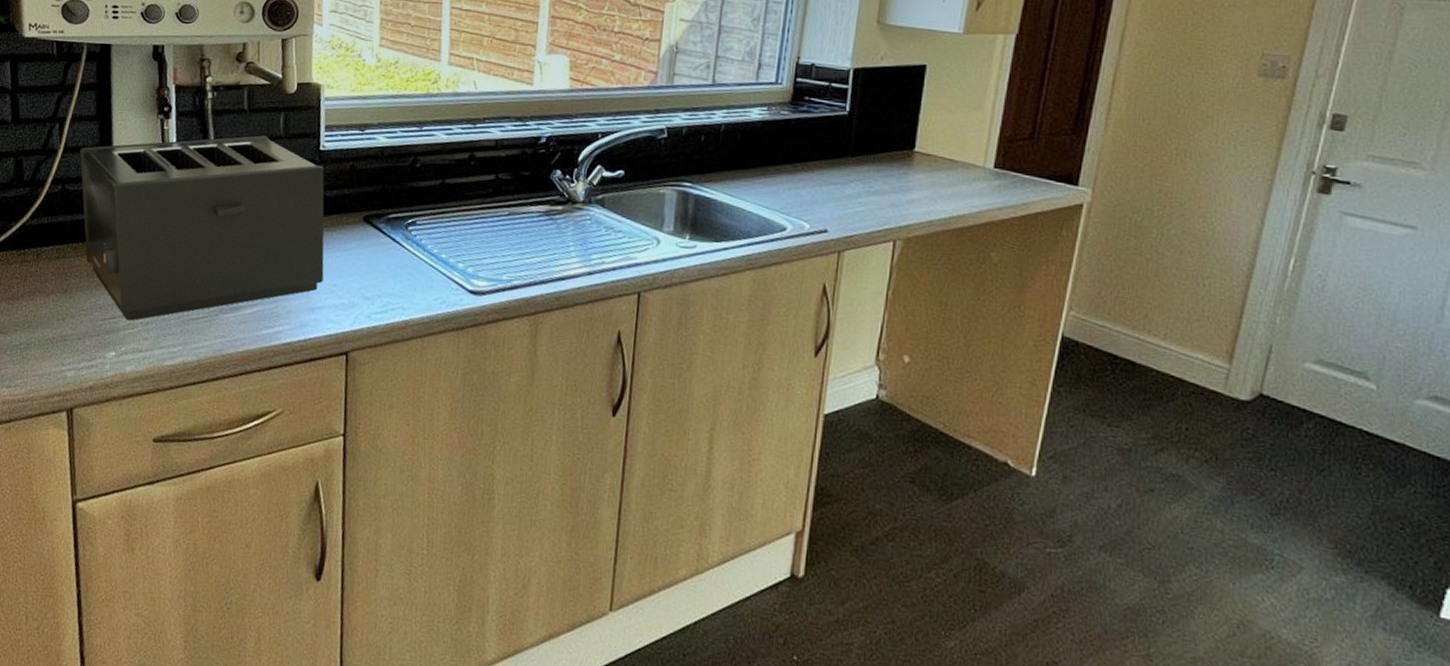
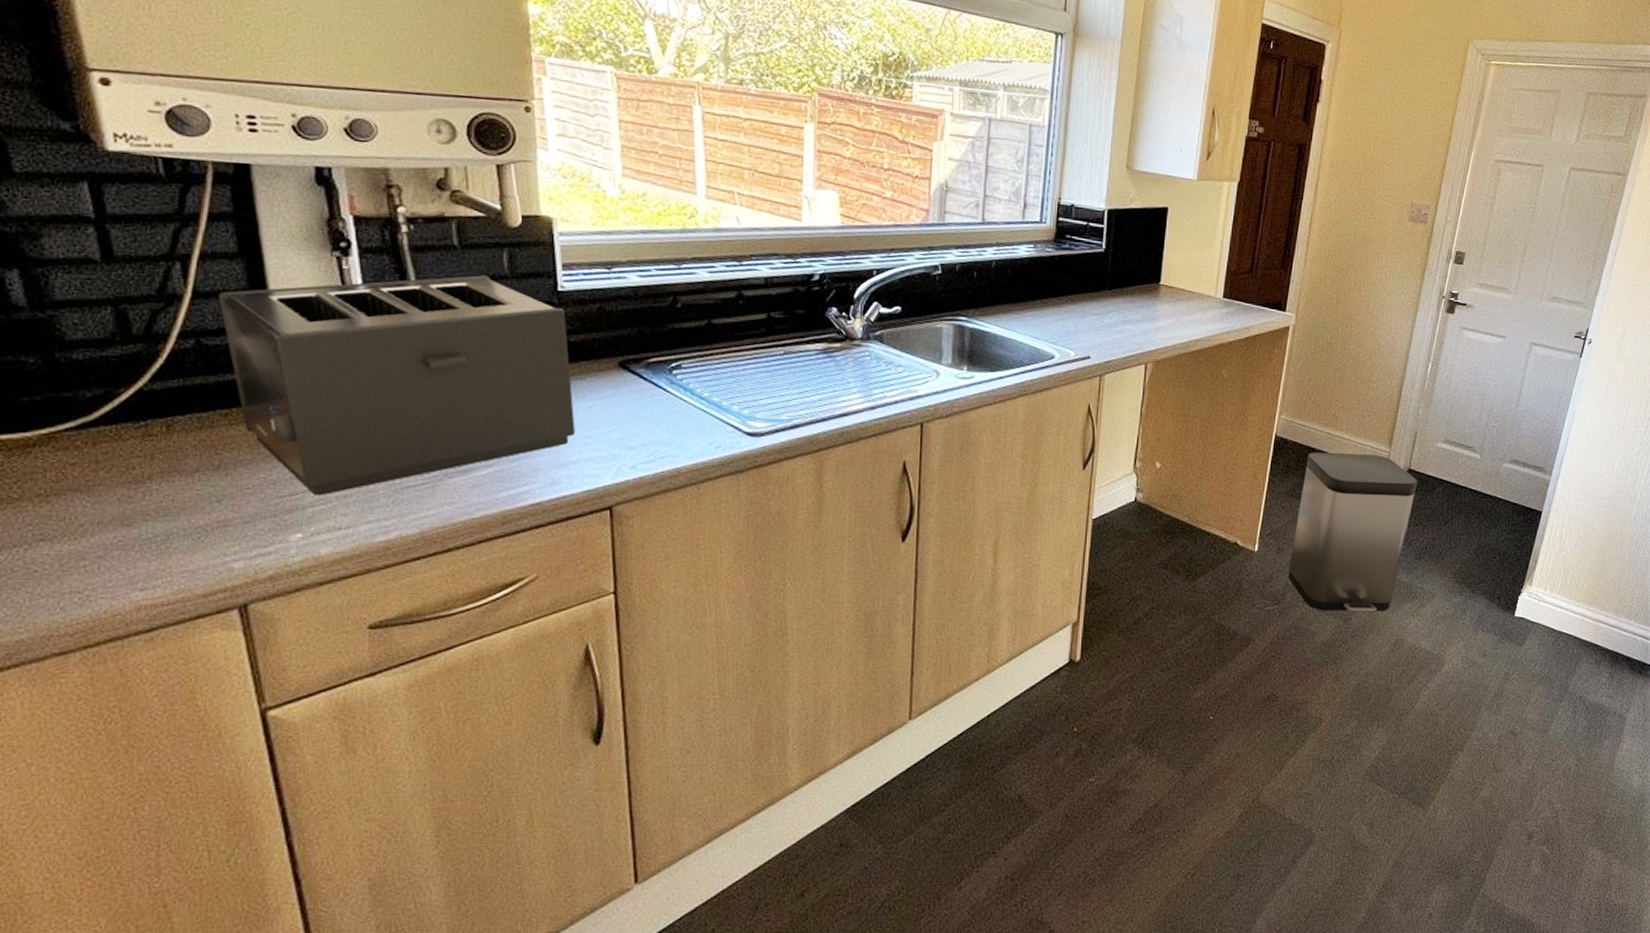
pedal bin: none [1078,360,1274,579] -> present [1288,451,1418,613]

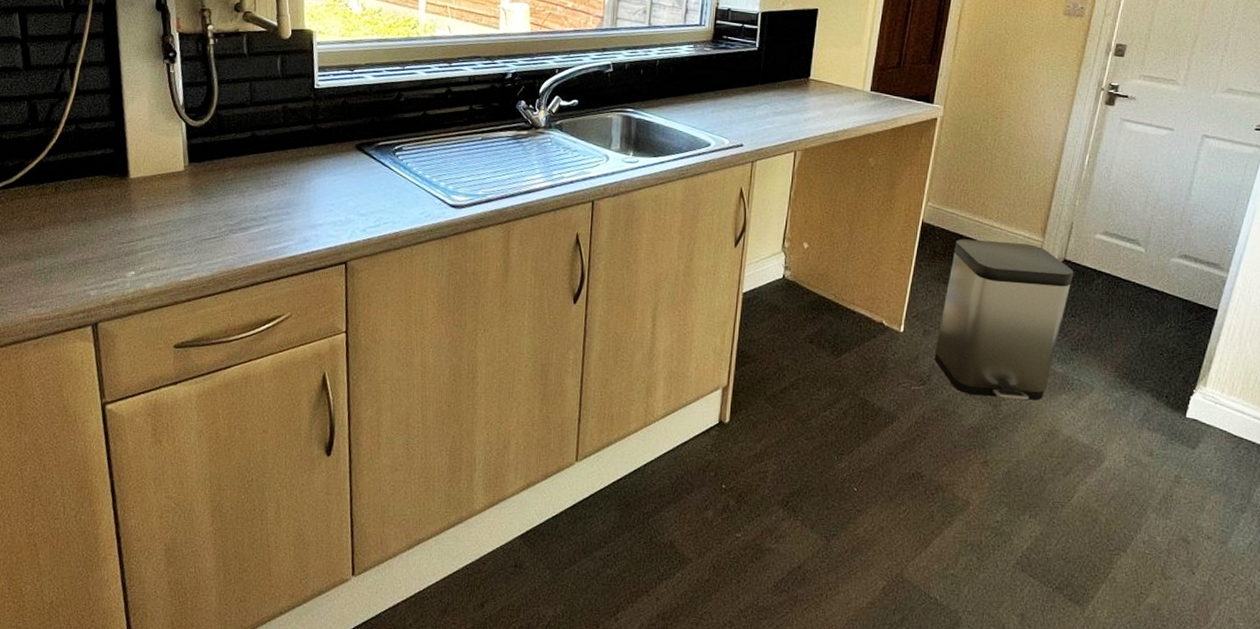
toaster: present [217,275,575,496] -> none [91,76,323,244]

